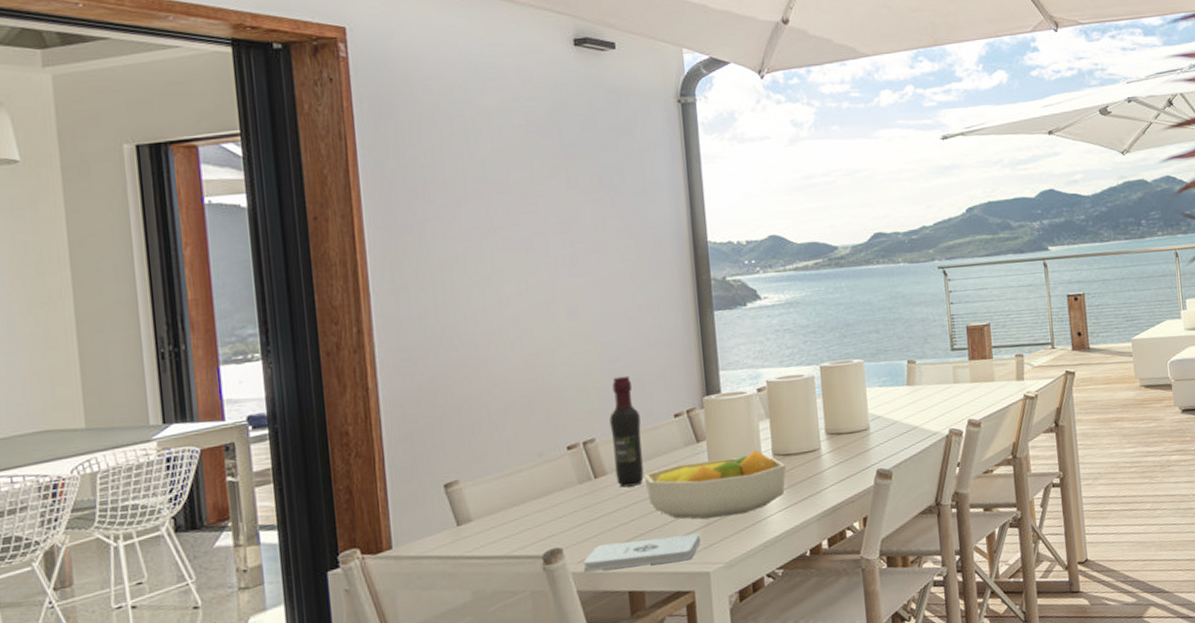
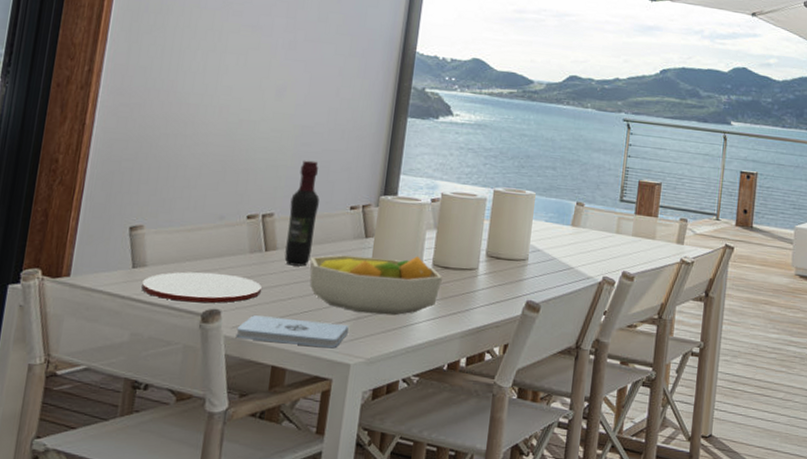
plate: none [471,509,601,550] -> present [141,272,263,303]

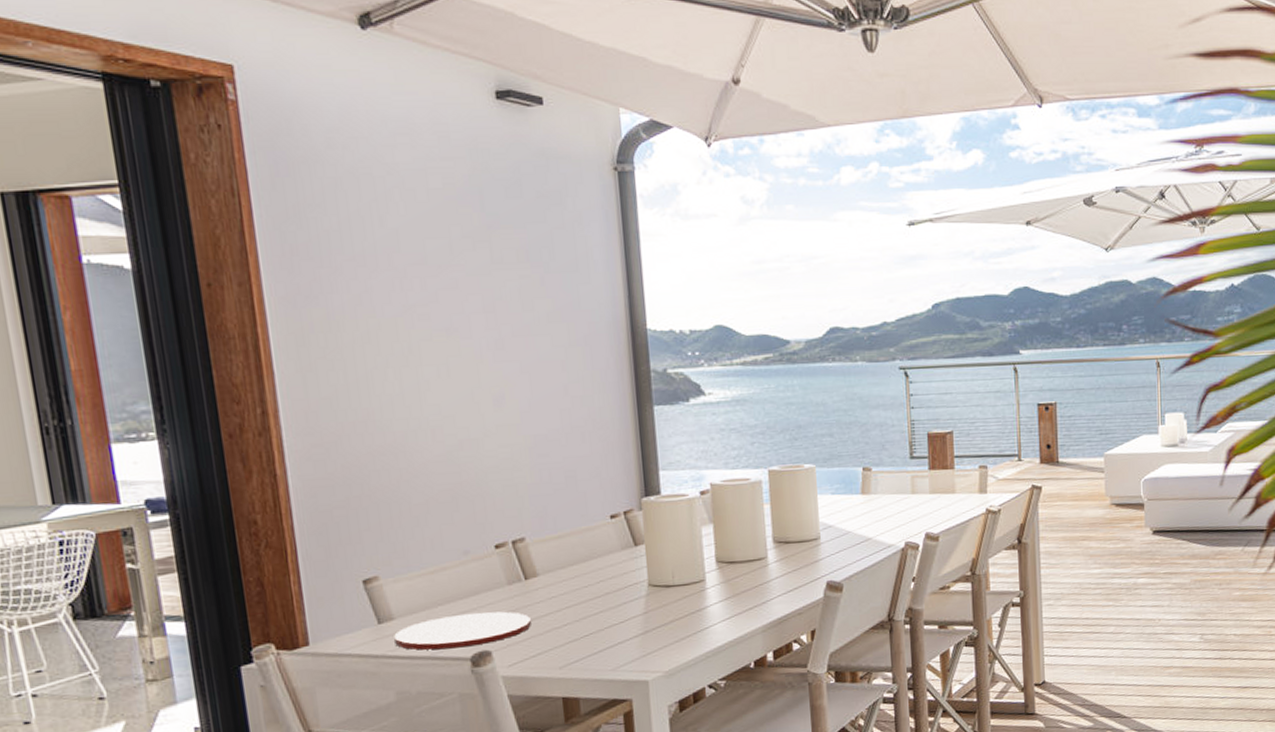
notepad: present [235,315,349,349] -> none [513,641,638,677]
wine bottle: present [284,160,320,267] -> none [540,472,578,590]
fruit bowl: present [309,255,442,316] -> none [578,556,730,627]

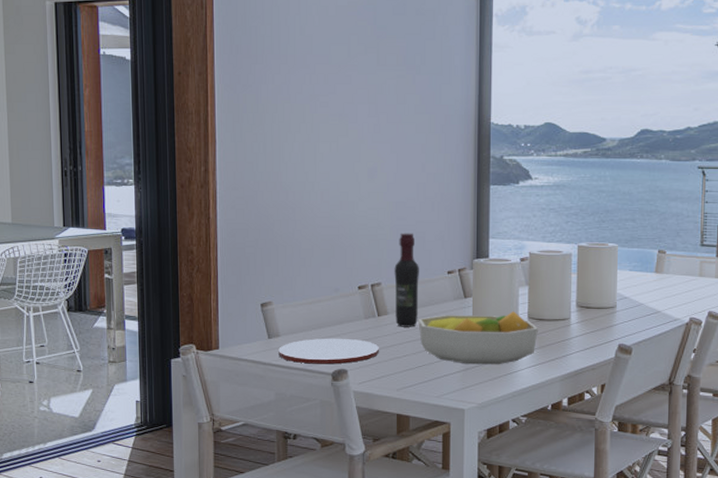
wine bottle: none [540,472,578,590] -> present [394,233,419,327]
fruit bowl: none [578,556,730,627] -> present [418,311,538,365]

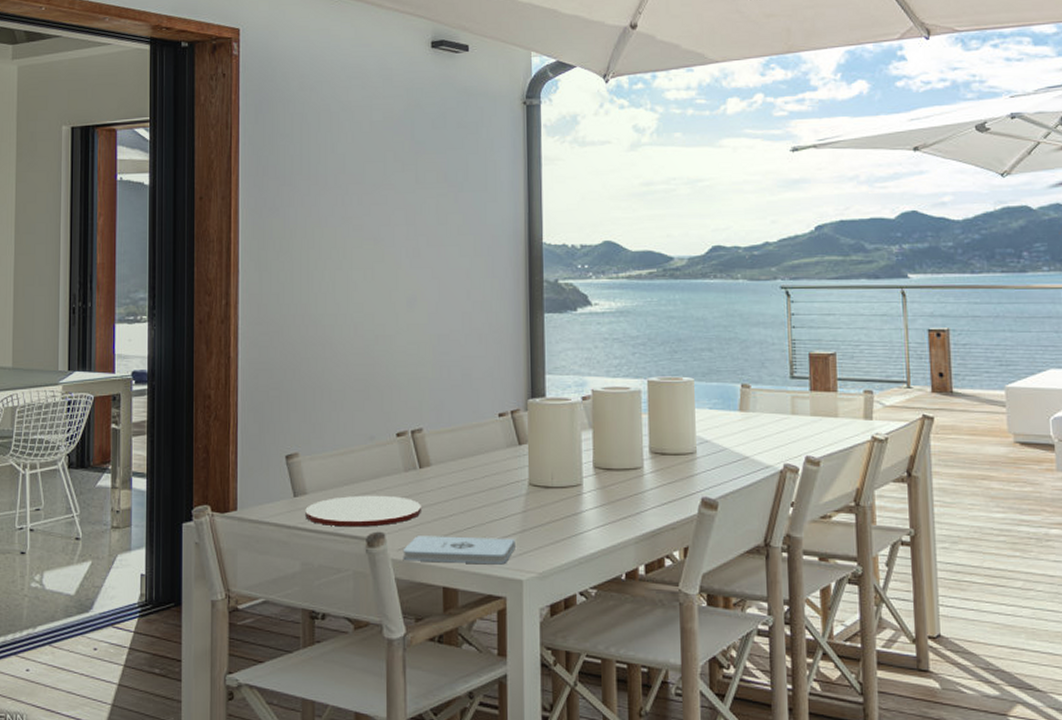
notepad: none [363,372,459,397] -> present [403,536,515,565]
wine bottle: present [394,233,419,327] -> none [437,370,466,481]
fruit bowl: present [418,311,538,365] -> none [466,460,606,525]

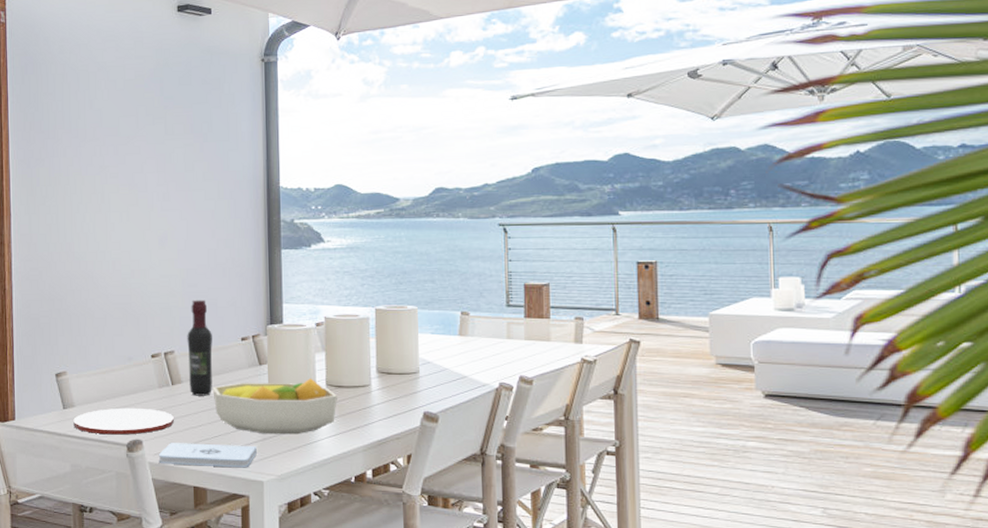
wine bottle: none [437,370,466,481] -> present [187,299,213,396]
fruit bowl: none [466,460,606,525] -> present [212,378,337,435]

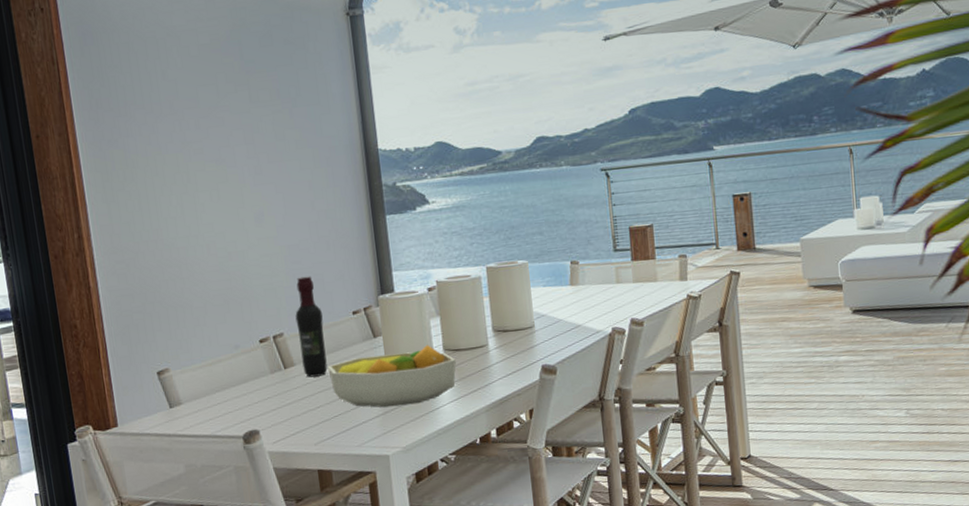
plate: present [73,408,175,435] -> none [182,396,291,430]
notepad: present [158,443,257,468] -> none [277,421,380,452]

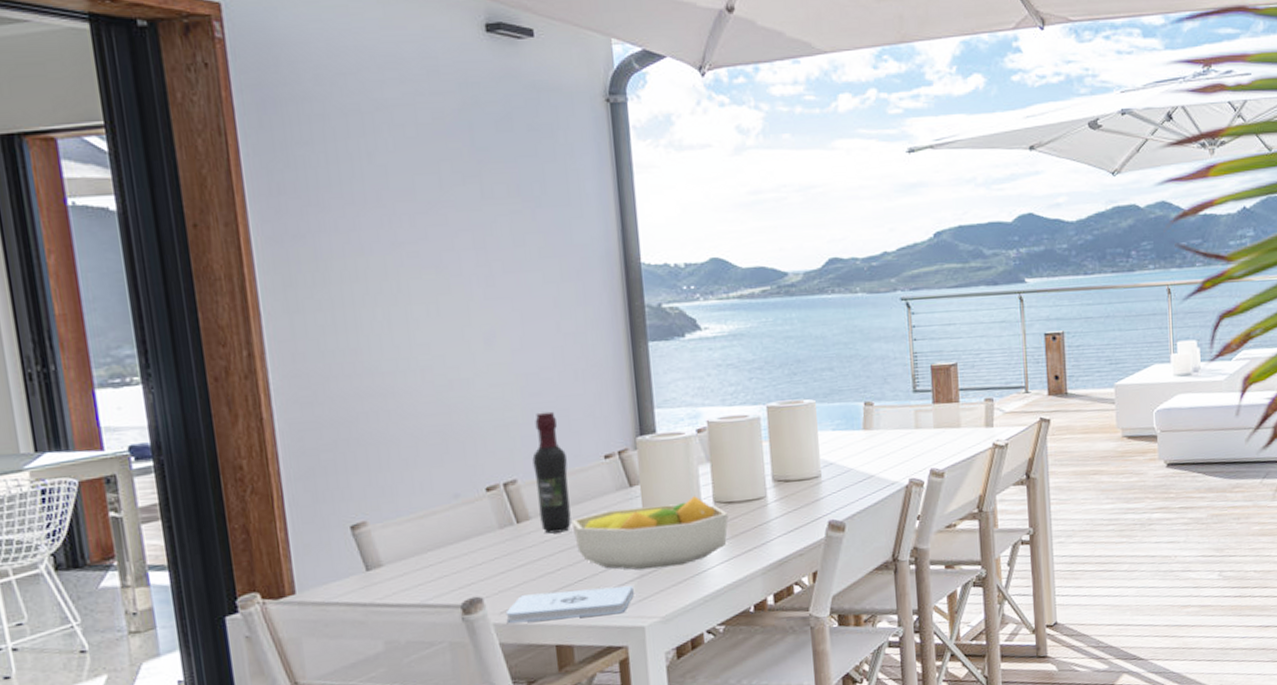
notepad: none [277,421,380,452] -> present [505,586,634,624]

